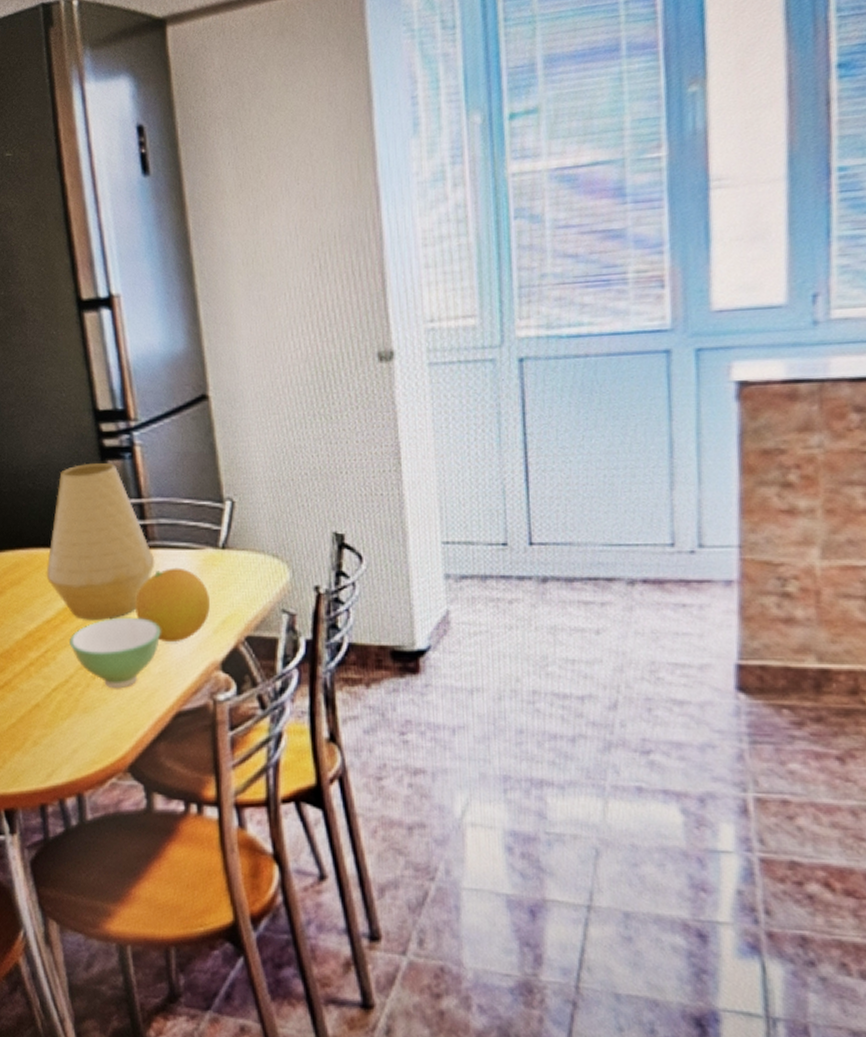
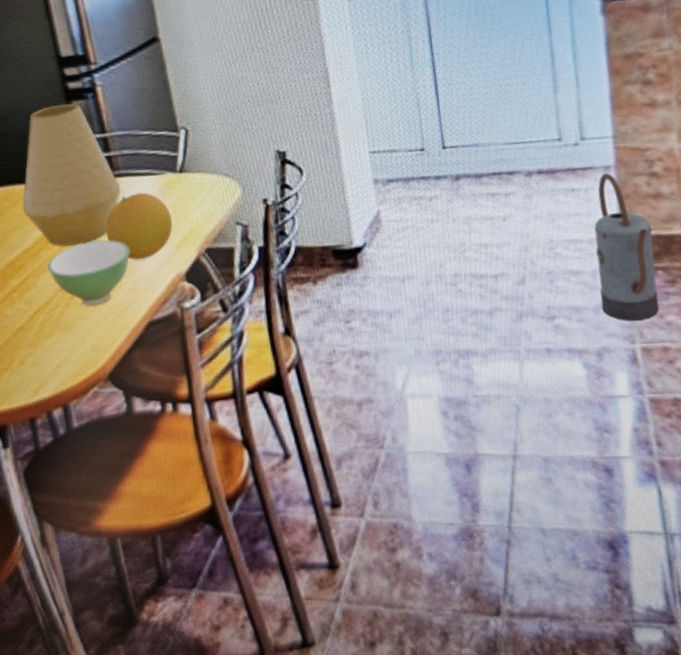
watering can: none [706,588,781,765] -> present [594,173,659,321]

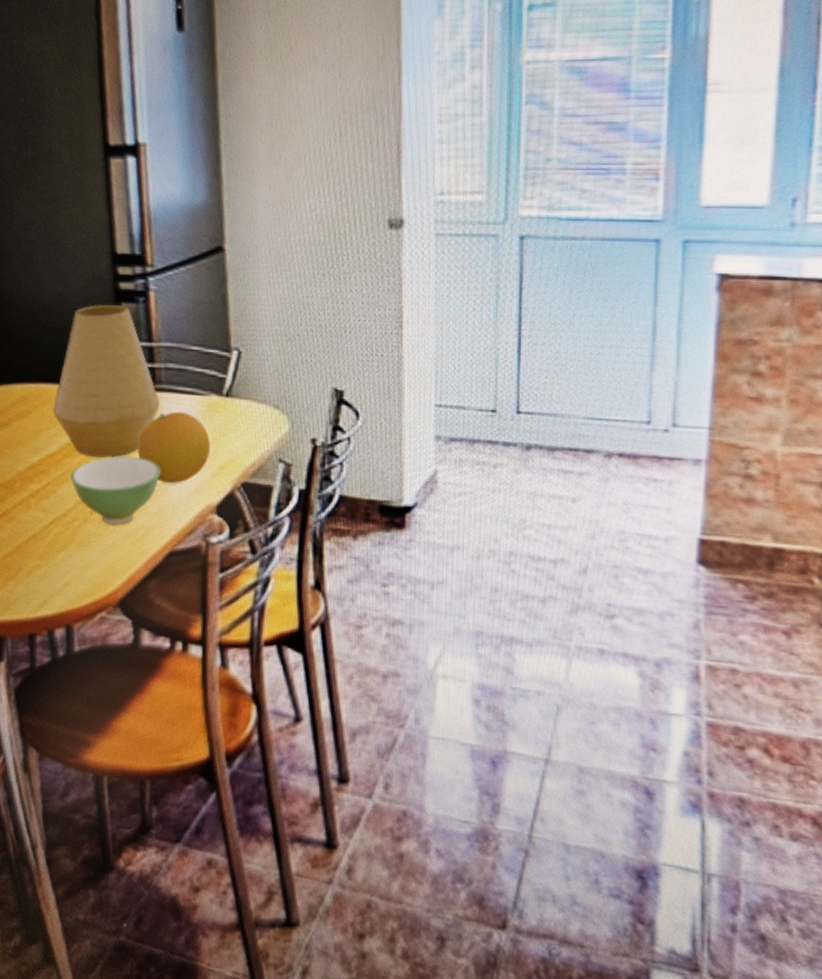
watering can: present [594,173,659,321] -> none [668,467,738,635]

